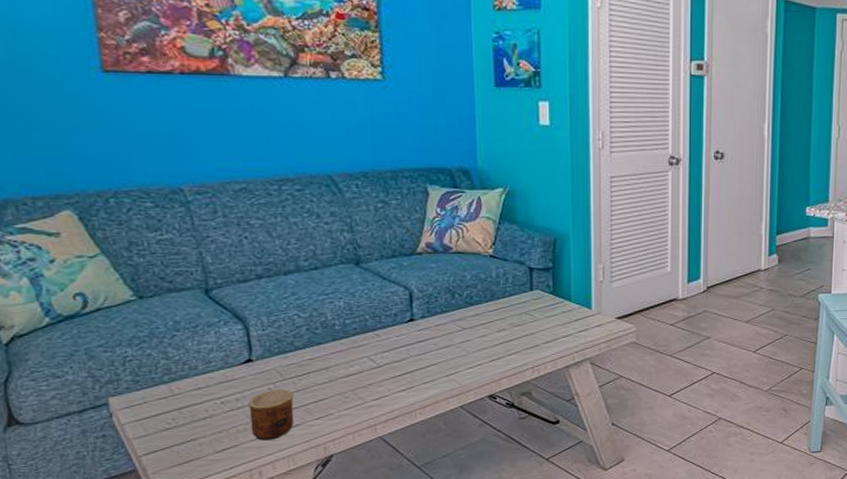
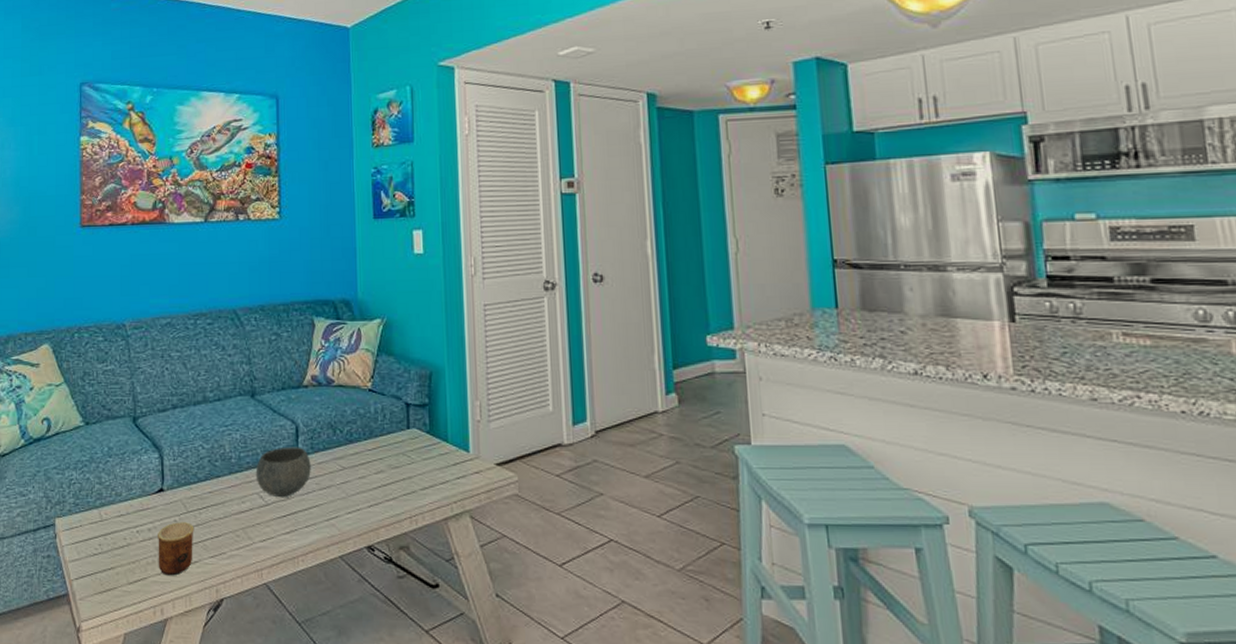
bowl: none [364,311,428,359] -> present [255,446,311,497]

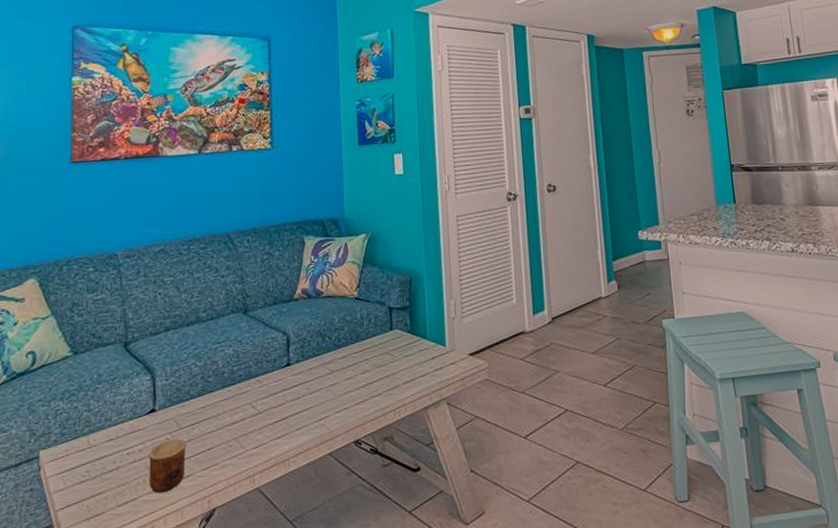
bowl: present [255,446,311,497] -> none [248,356,302,405]

